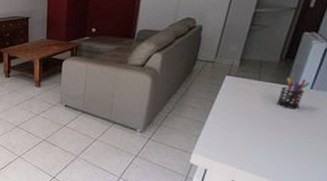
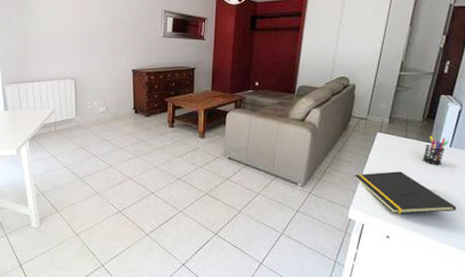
notepad: none [198,116,313,160] -> present [354,171,456,215]

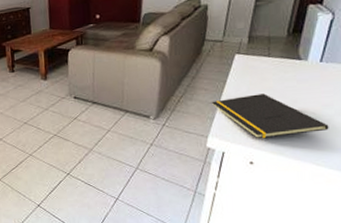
pen holder: present [422,135,449,165] -> none [287,51,320,83]

